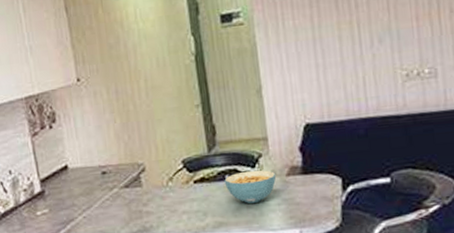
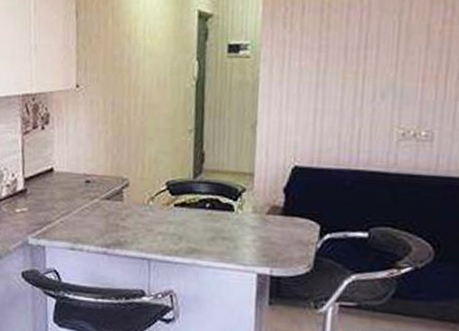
cereal bowl: present [224,169,277,203] -> none [204,202,257,236]

